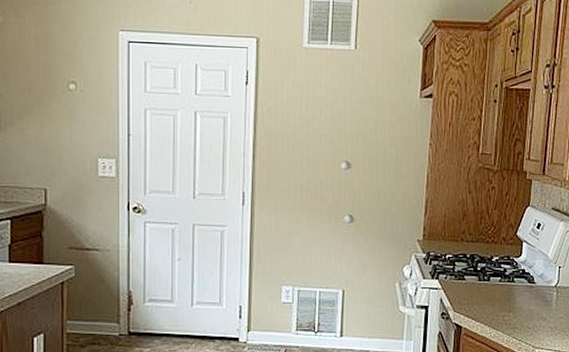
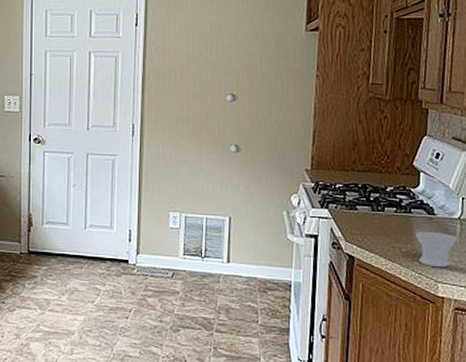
cup: none [517,299,554,334] -> present [415,231,458,268]

